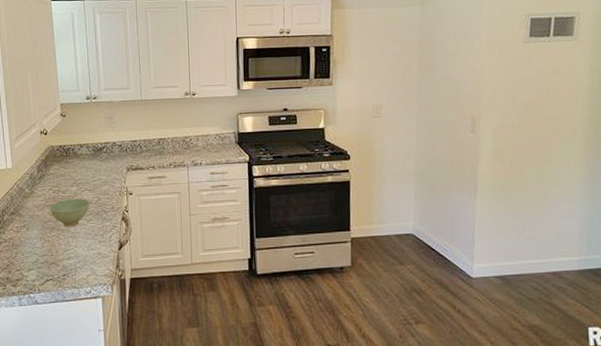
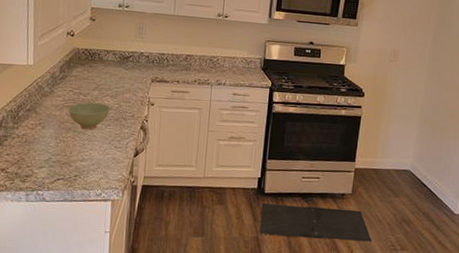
door mat: none [255,283,381,319] -> present [260,203,372,242]

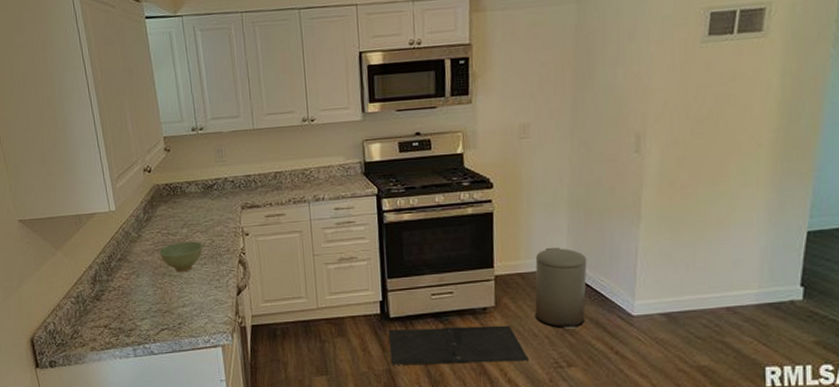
pedal bin: none [381,151,427,220] -> present [535,247,587,330]

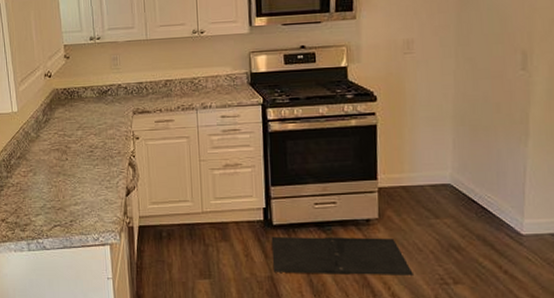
bowl: present [158,241,203,273] -> none [54,143,96,172]
pedal bin: present [535,247,587,330] -> none [419,161,474,246]

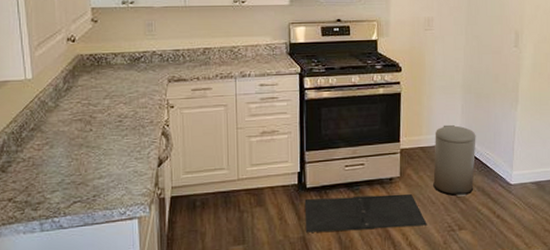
pedal bin: none [419,161,474,246] -> present [433,124,476,198]

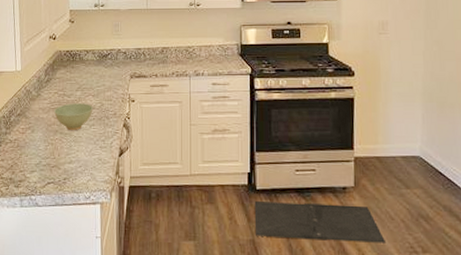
bowl: none [76,112,126,144] -> present [53,103,93,131]
pedal bin: present [433,124,476,198] -> none [391,134,441,216]

